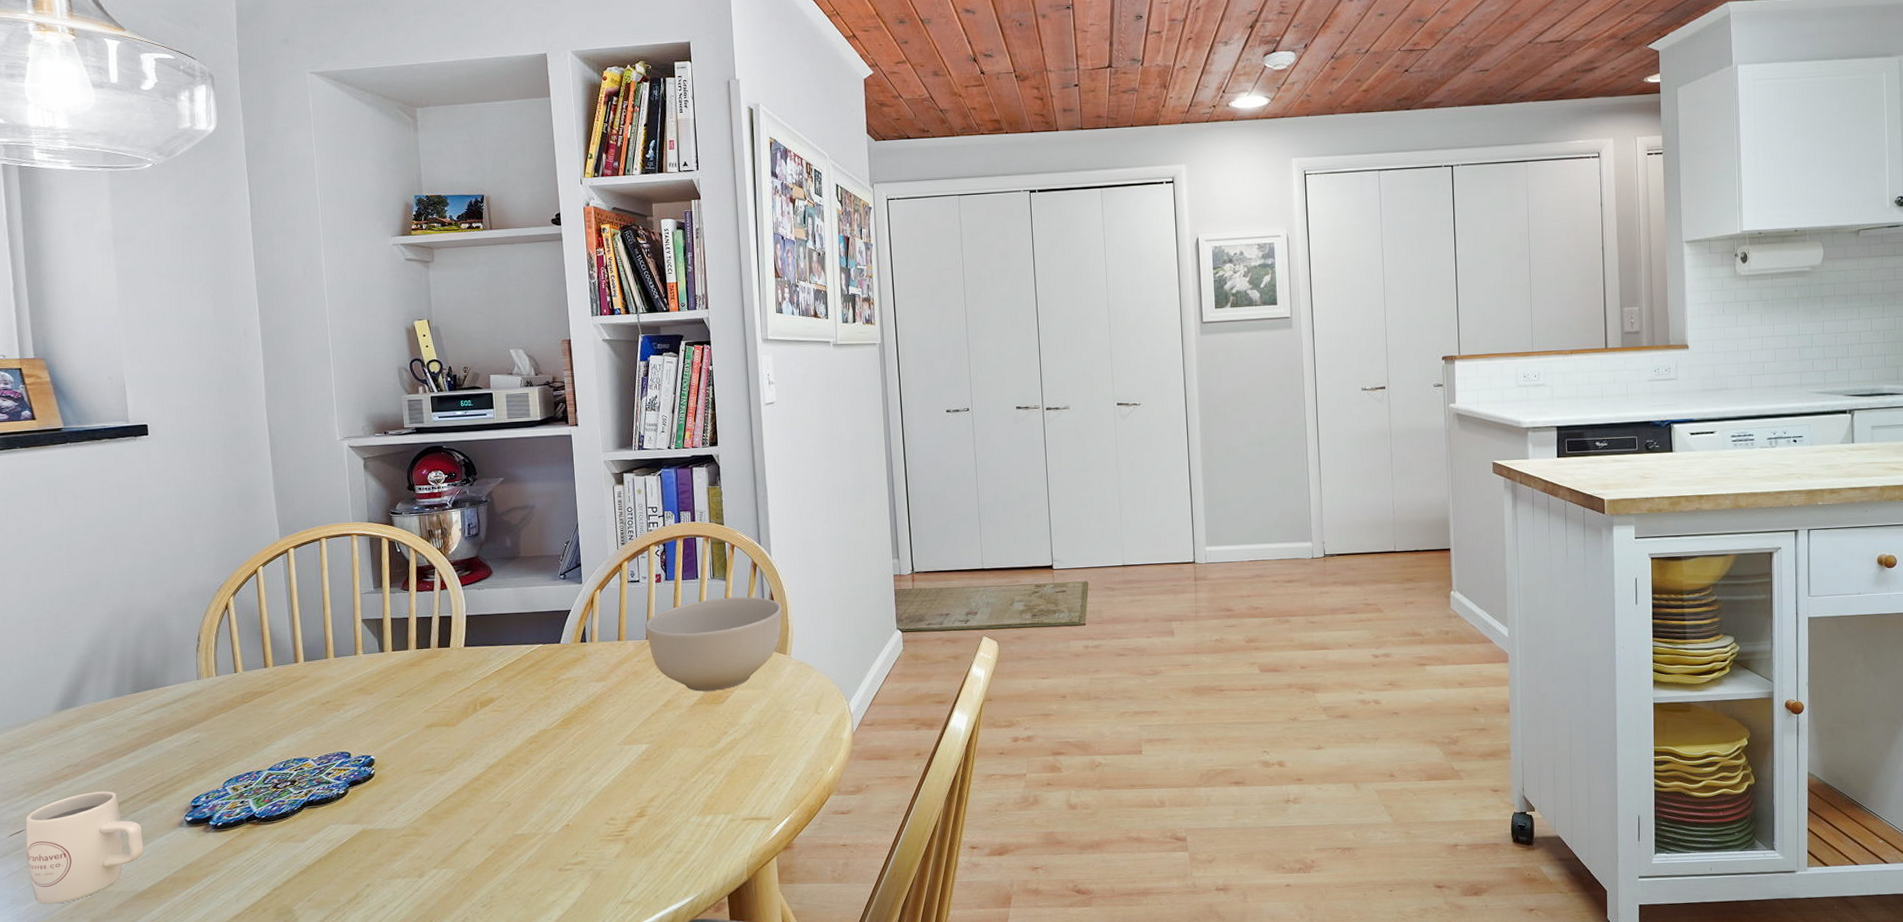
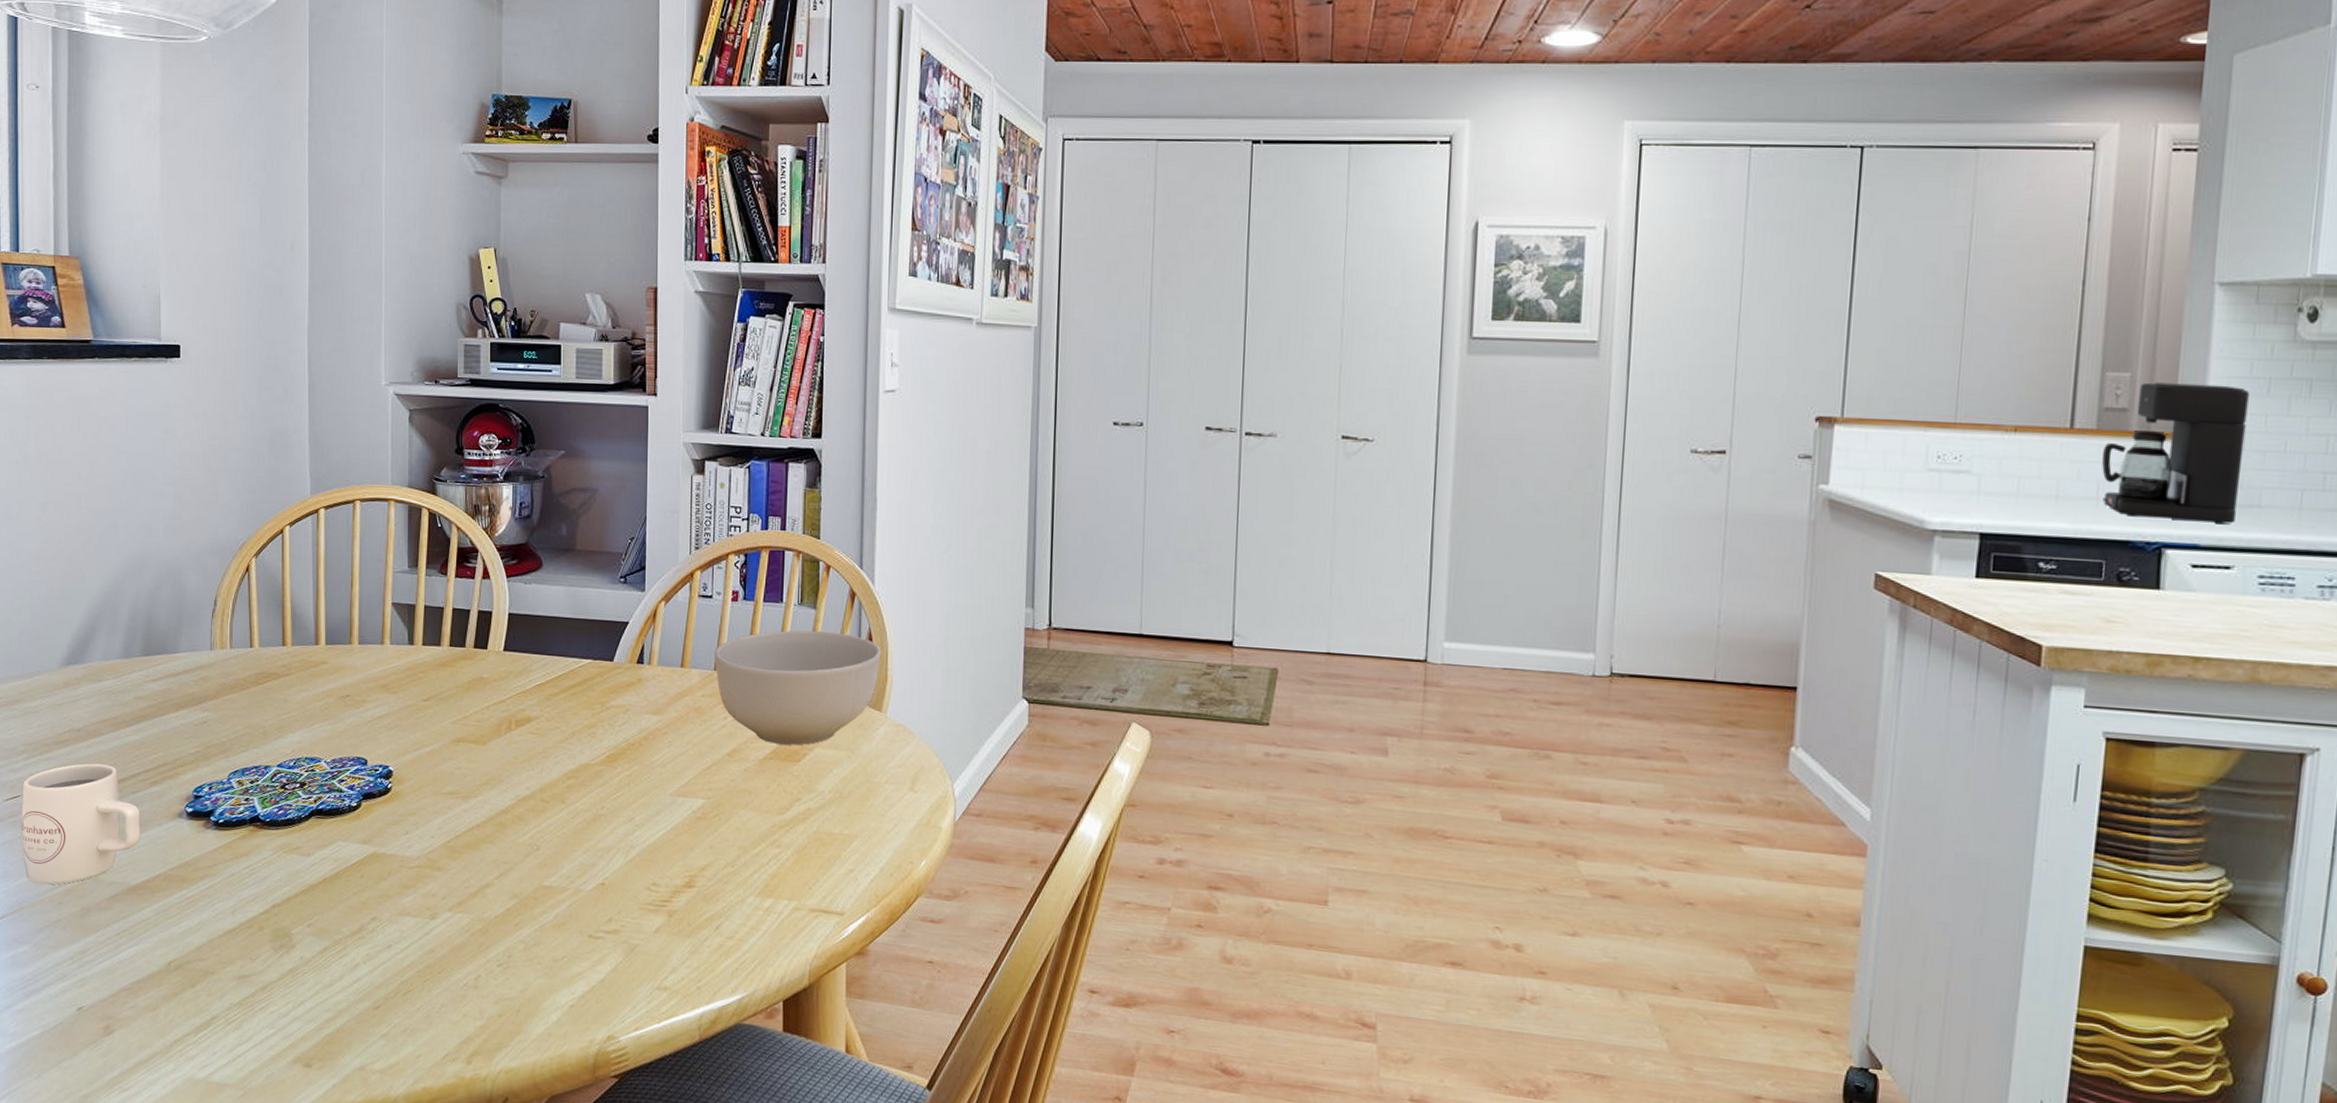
coffee maker: none [1628,310,1713,405] -> present [2102,382,2249,525]

